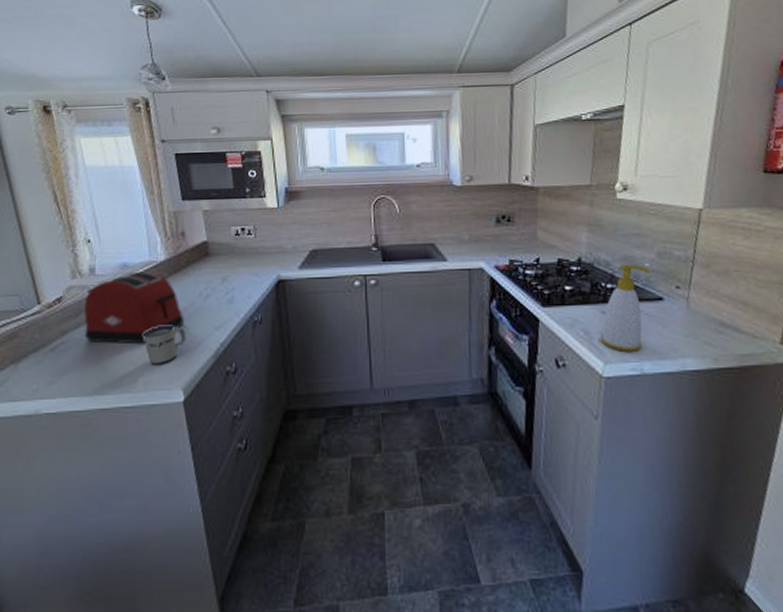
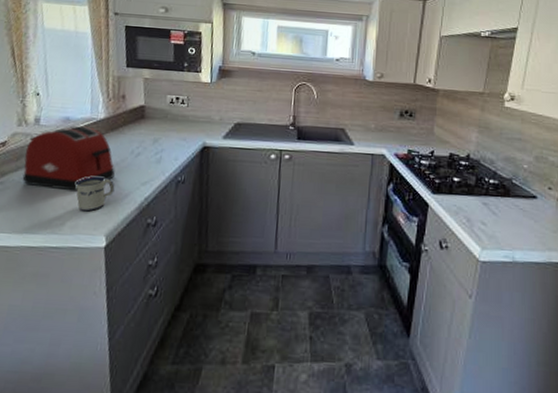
soap bottle: present [600,264,650,351] -> none [480,164,527,241]

